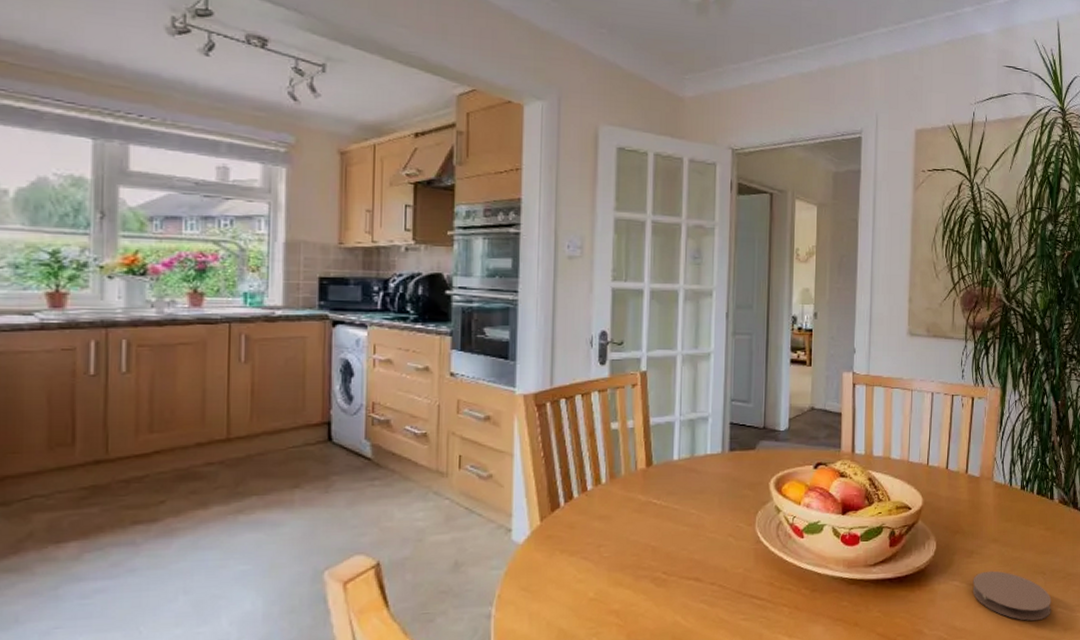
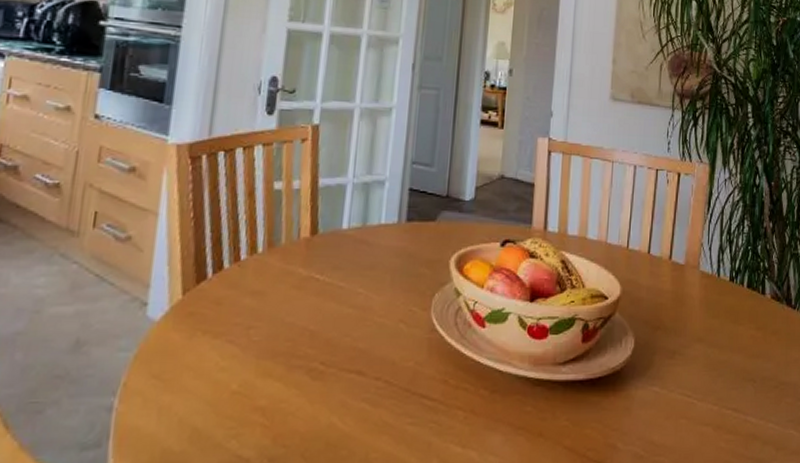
coaster: present [972,570,1052,621] -> none [673,375,762,437]

